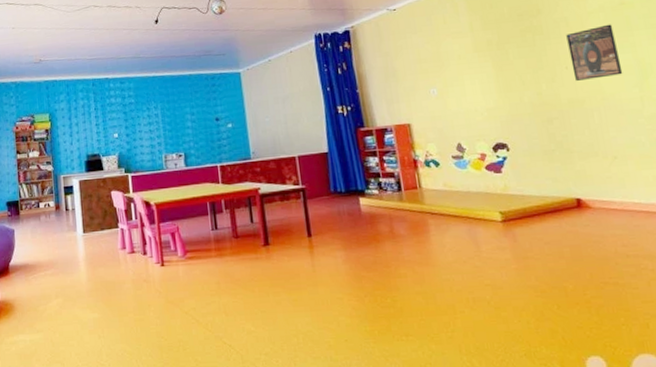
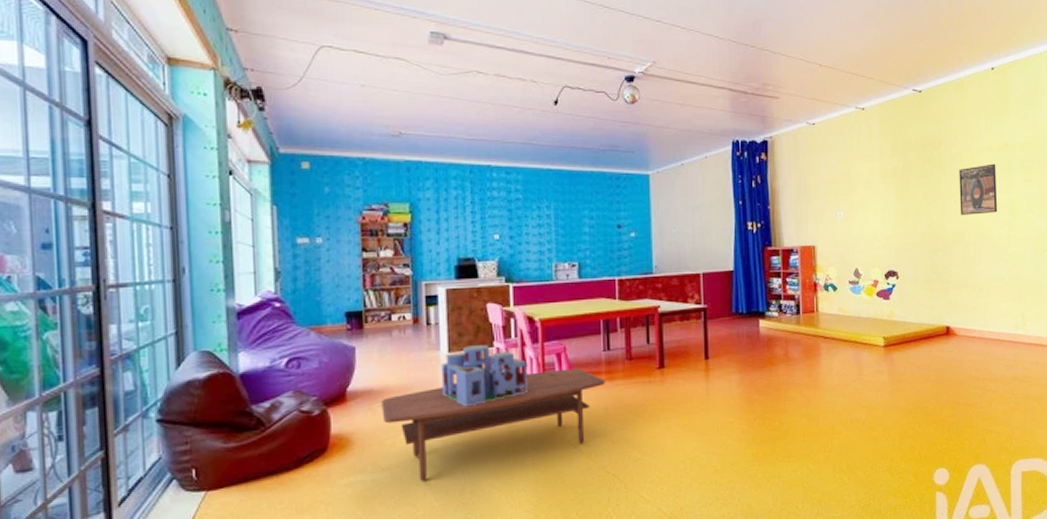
coffee table: none [34,246,216,343] -> present [381,368,605,481]
toy castle: none [78,226,149,280] -> present [441,345,527,407]

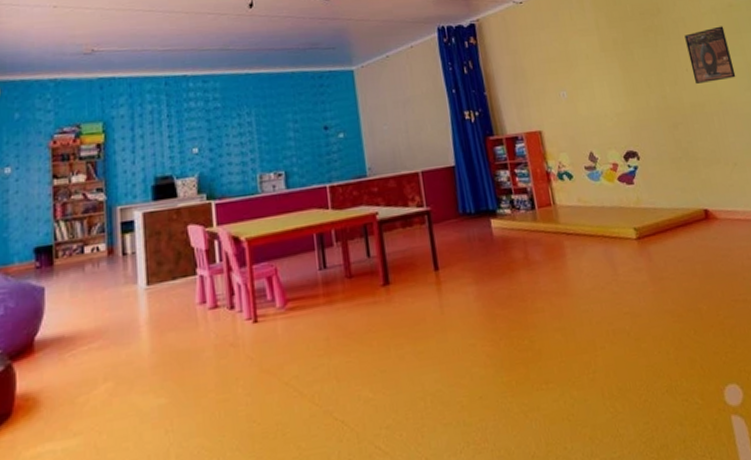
coffee table: present [381,368,605,481] -> none [73,292,324,446]
toy castle: present [441,345,527,407] -> none [139,273,237,350]

